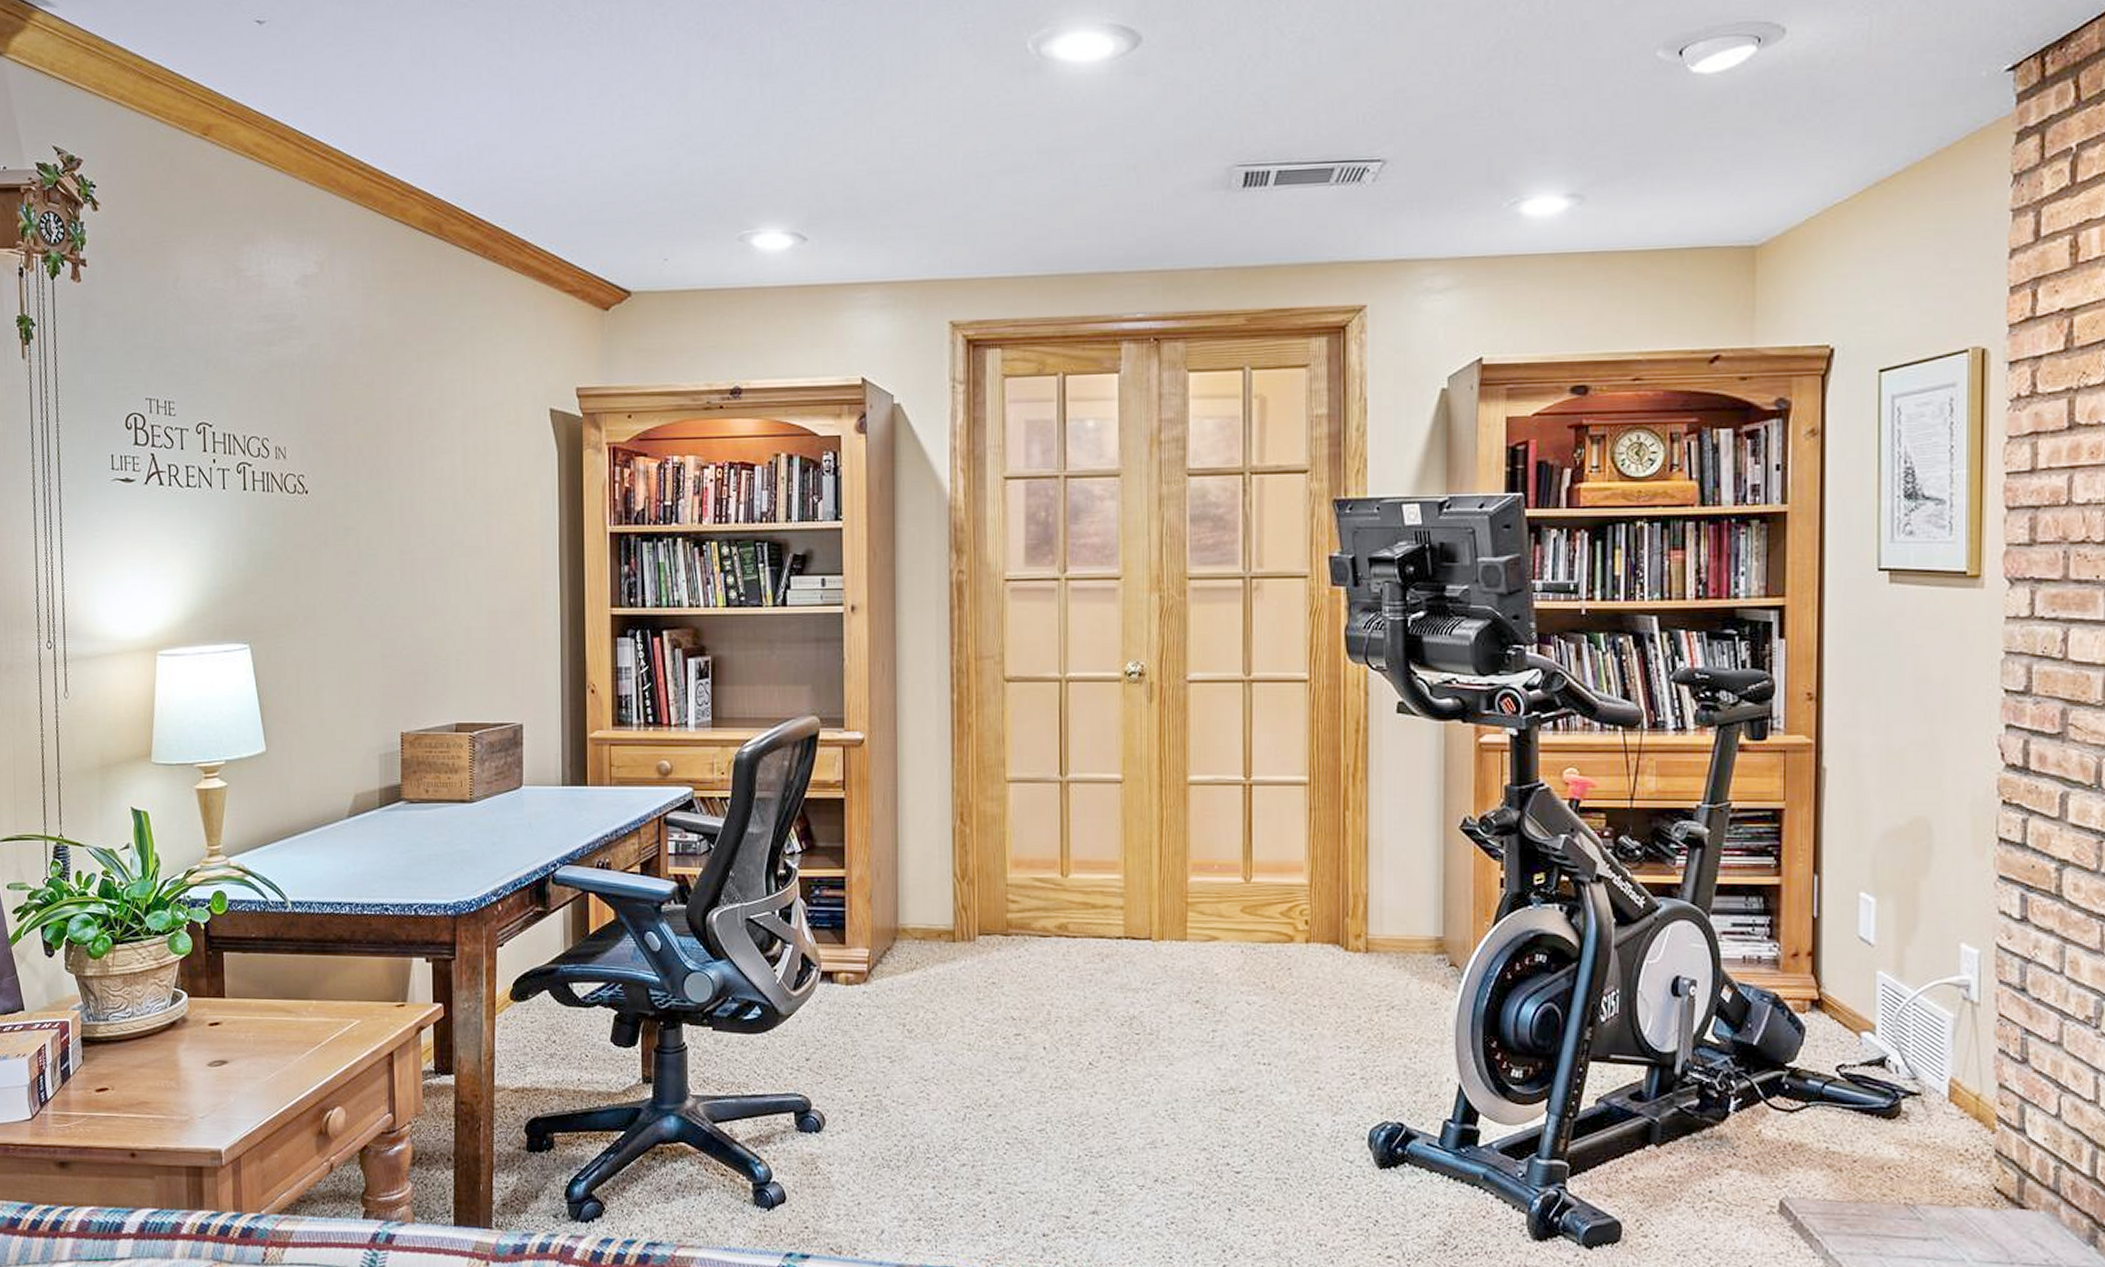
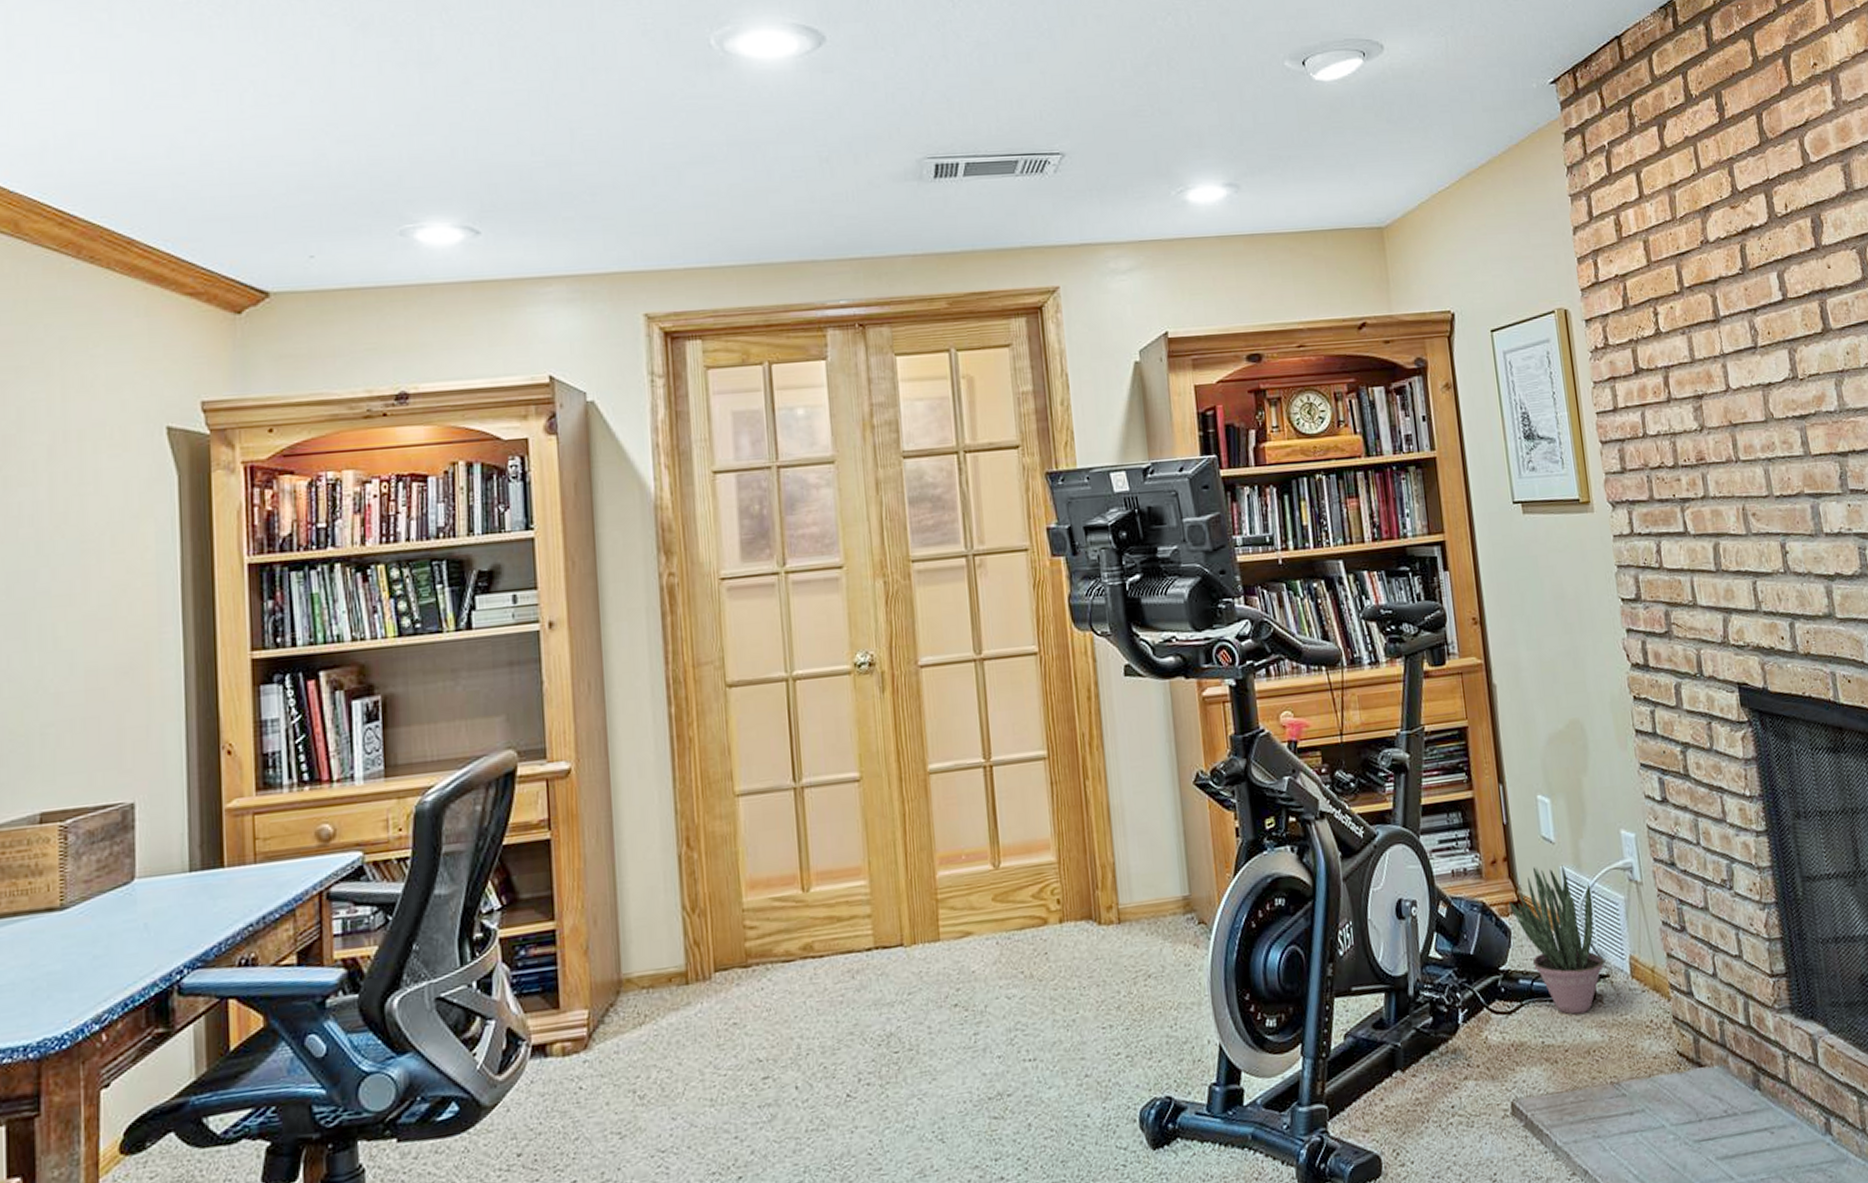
potted plant: none [1808,967,1917,1127] -> present [1509,865,1604,1015]

